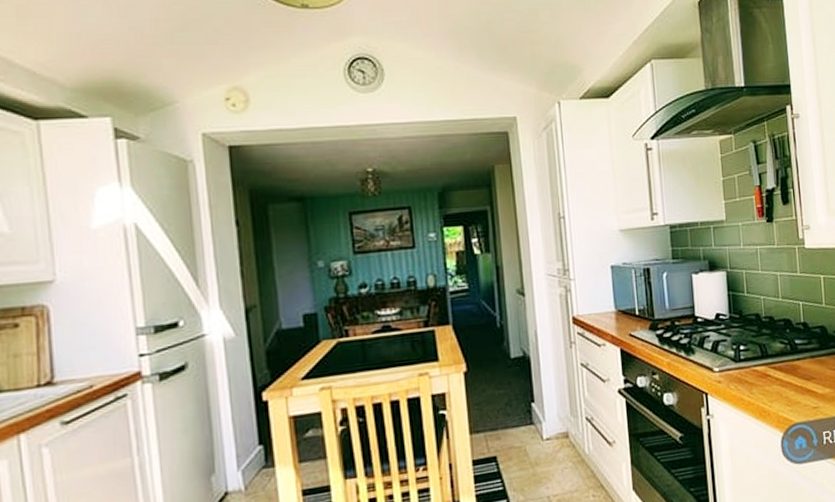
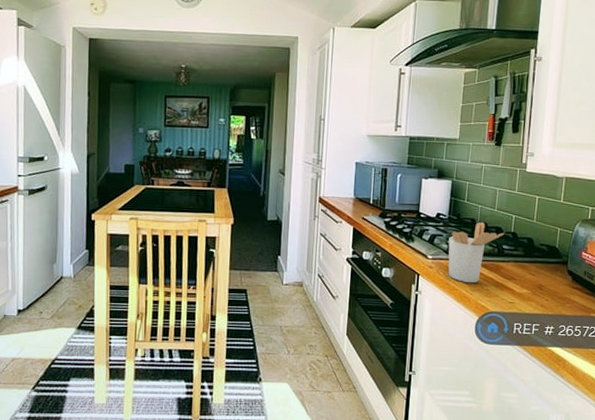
utensil holder: none [734,316,794,394] -> present [448,222,504,284]

